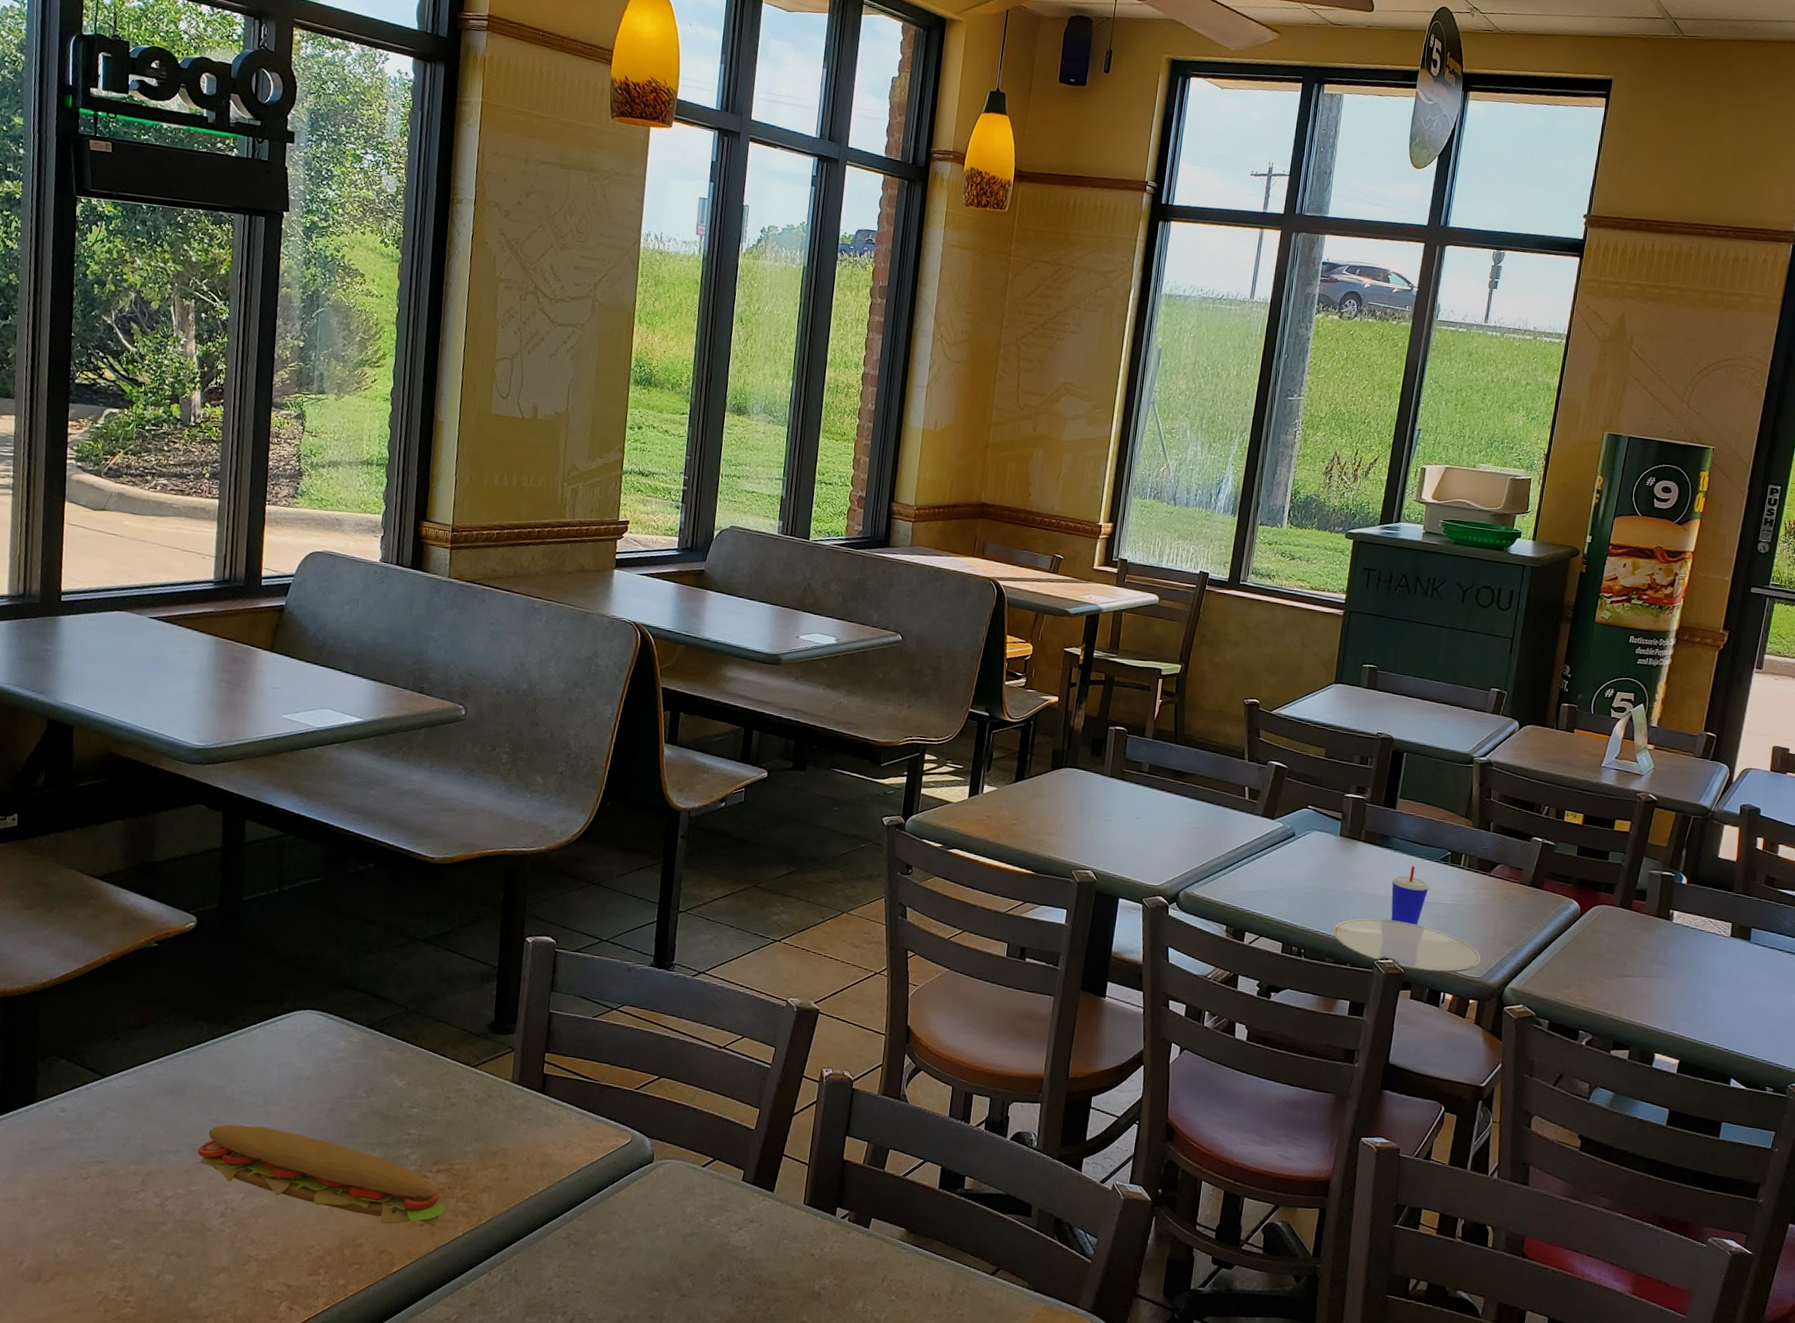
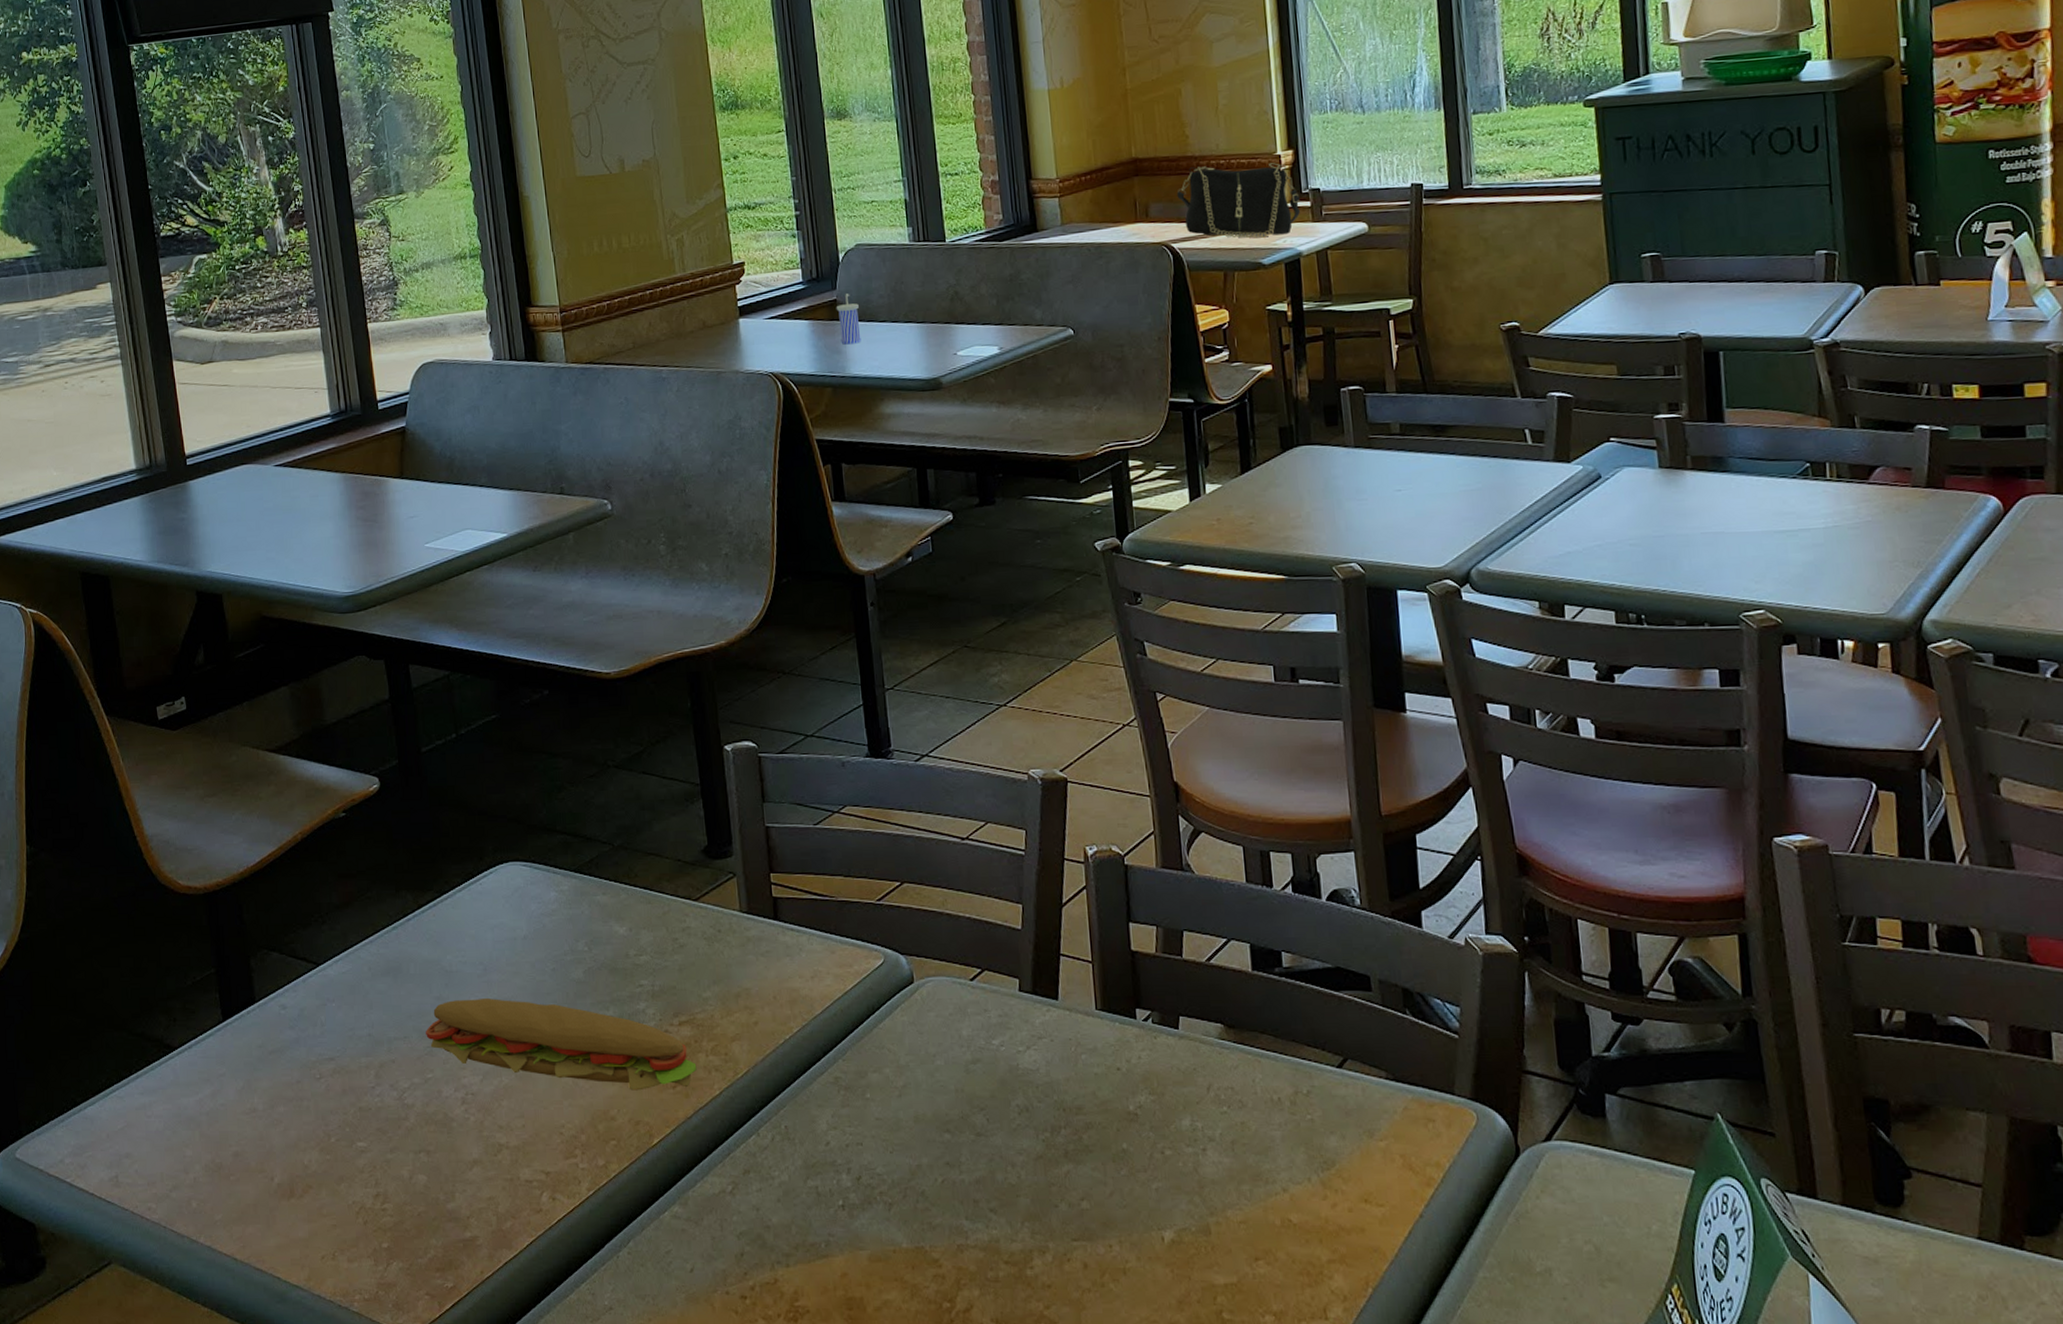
beverage cup: none [700,567,723,612] -> present [836,293,861,345]
handbag: none [1011,520,1110,592] -> present [1176,163,1300,238]
plate: present [1332,918,1481,973] -> none [1676,559,1882,618]
beverage cup: present [1391,866,1430,925] -> none [1740,489,1791,562]

